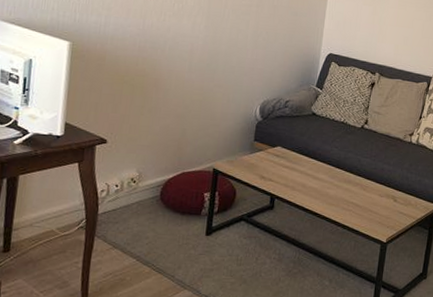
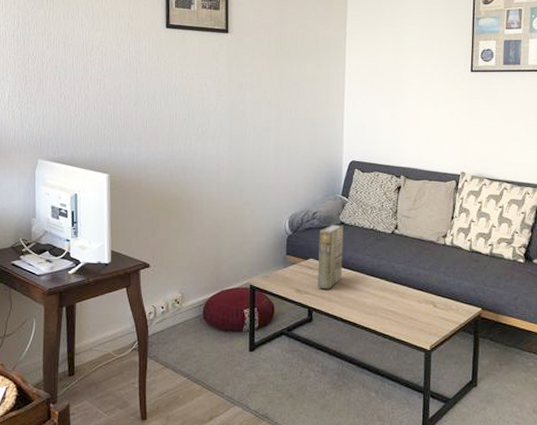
book: none [283,114,315,178] -> present [318,224,344,290]

